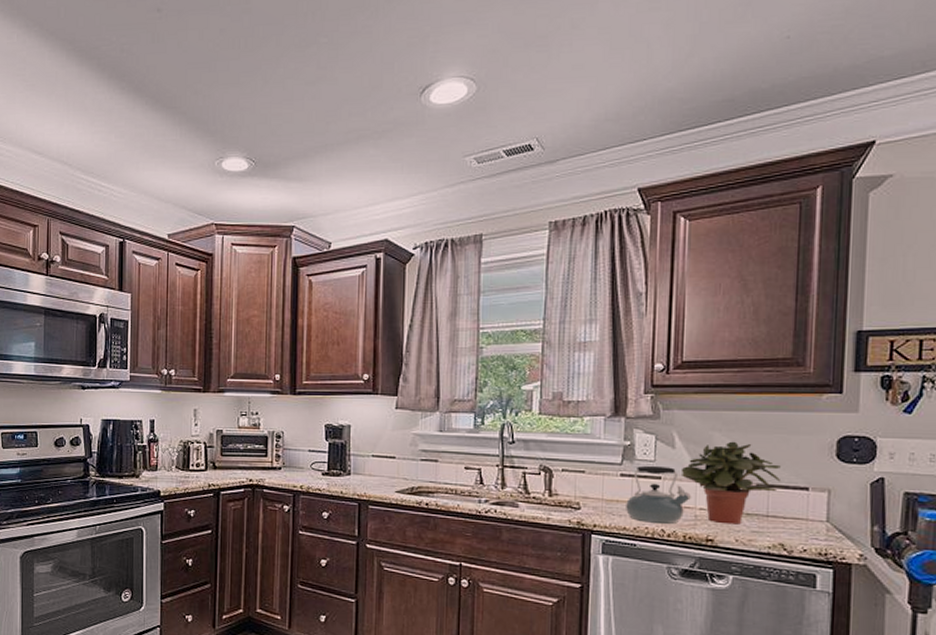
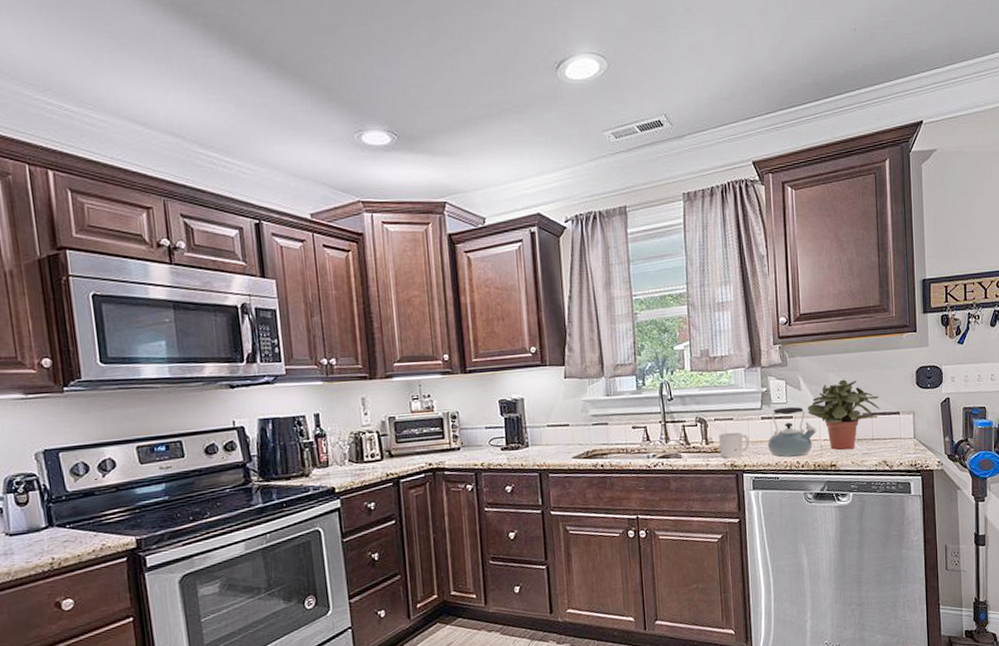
mug: none [565,486,603,516] -> present [719,432,750,459]

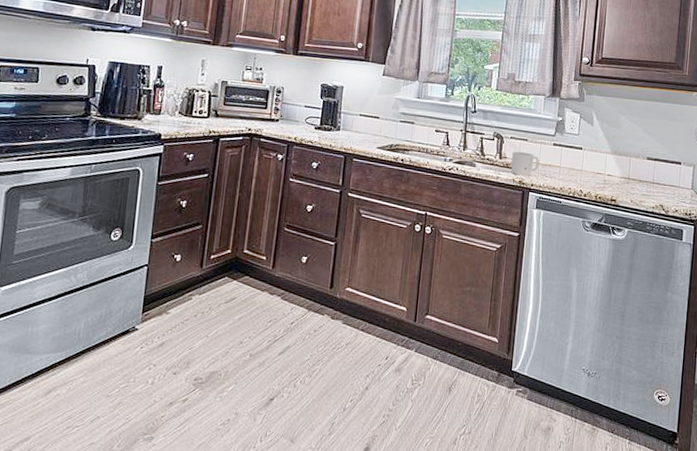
kettle: present [768,406,817,458] -> none [555,138,603,187]
potted plant: present [807,379,879,451] -> none [596,123,664,189]

